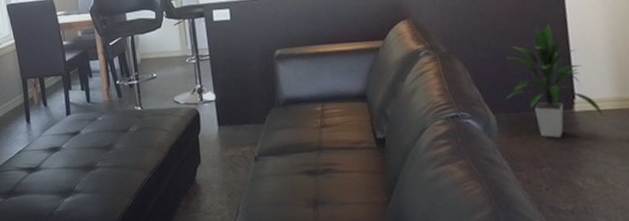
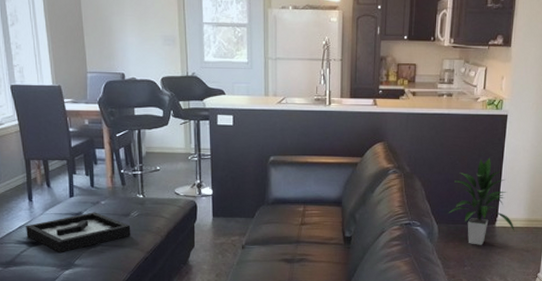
decorative tray: none [25,130,131,179] -> present [26,212,131,254]

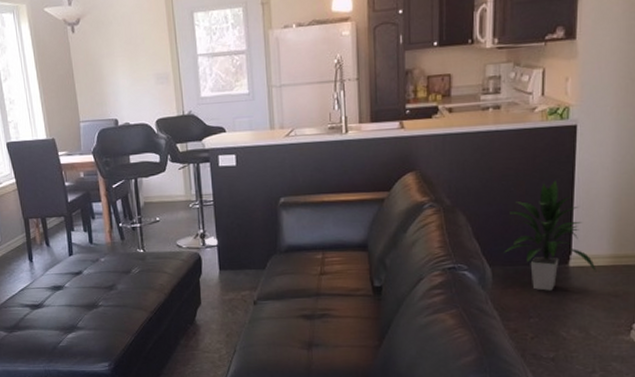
decorative tray: present [26,212,131,254] -> none [28,270,133,316]

